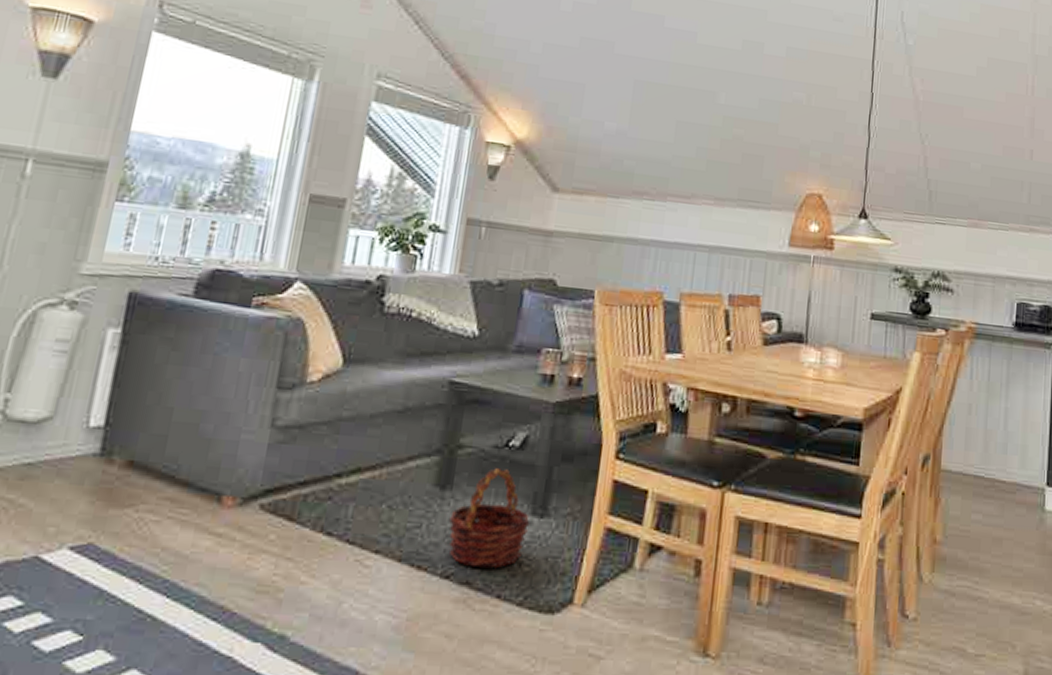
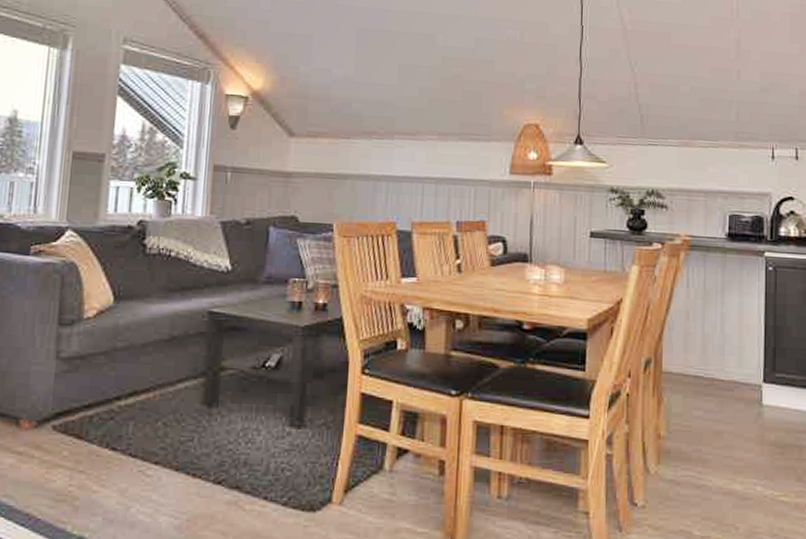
basket: present [448,468,530,569] -> none [217,387,289,474]

